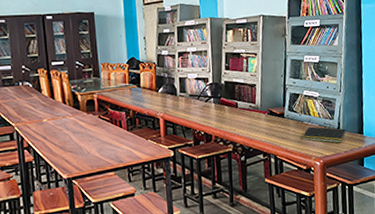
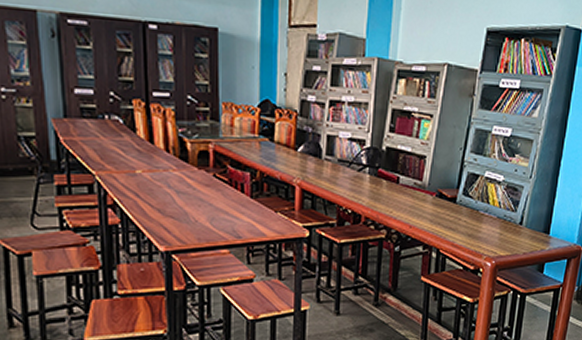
notepad: present [301,126,346,143] -> none [473,218,530,242]

